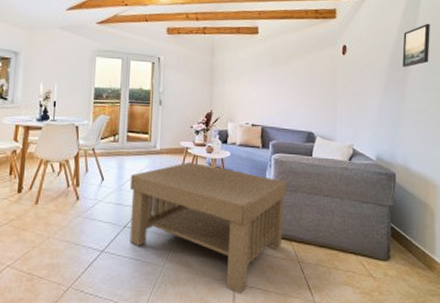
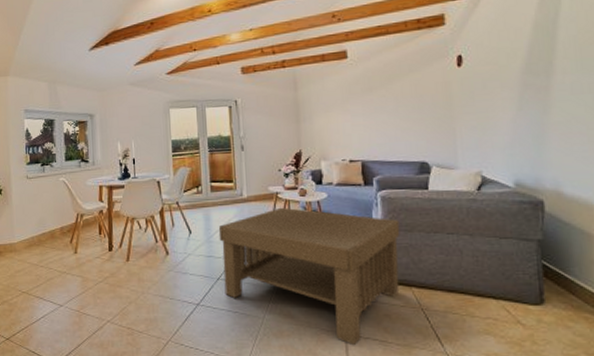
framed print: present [402,23,430,67] -> none [541,10,582,70]

